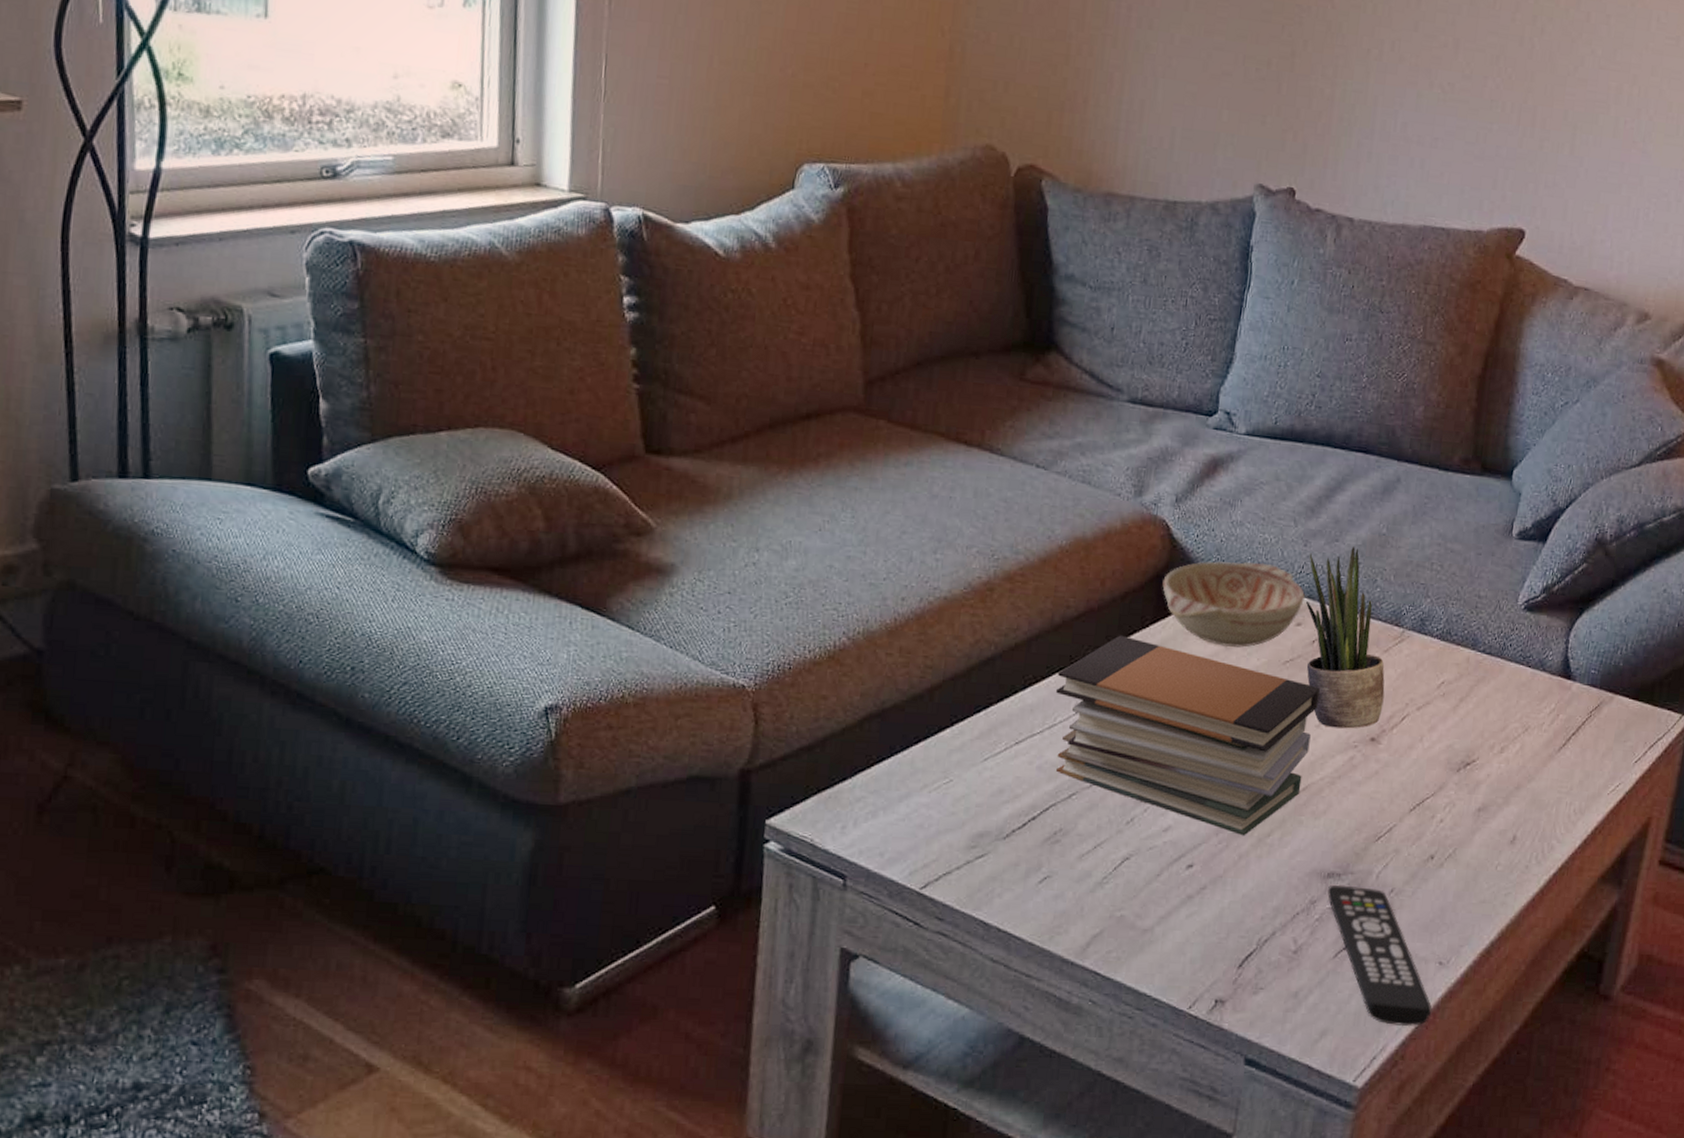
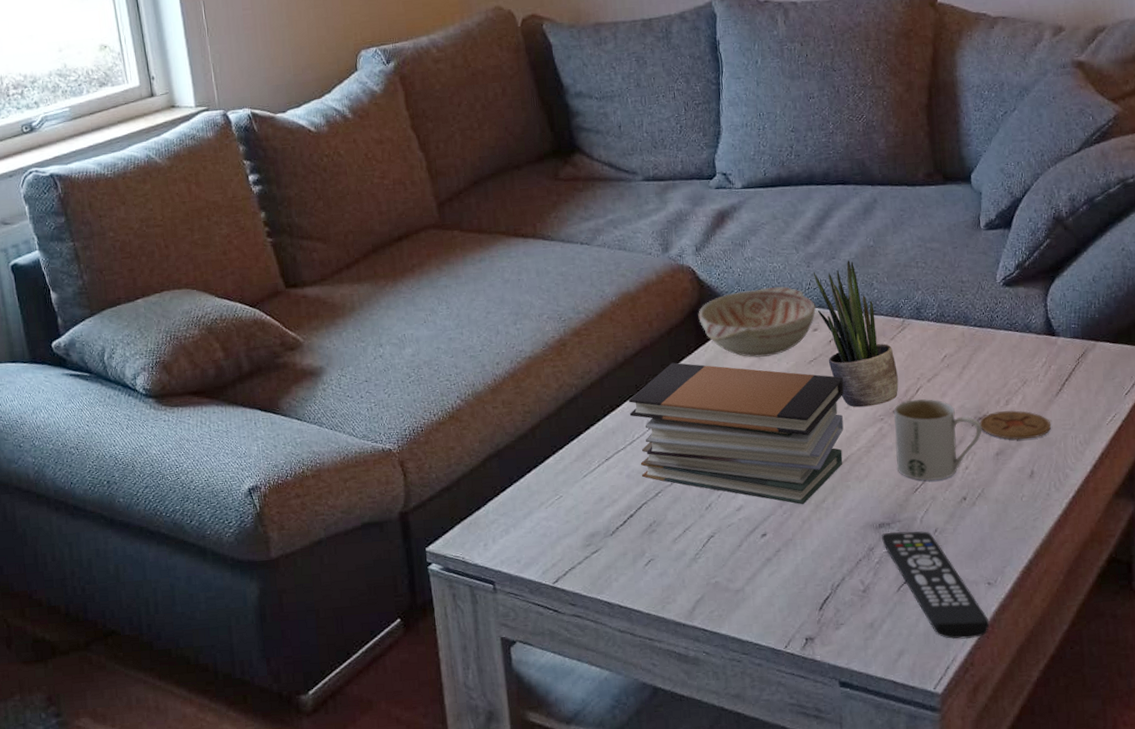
mug: none [1362,728,1468,830] -> present [894,399,982,481]
coaster: none [1466,759,1547,798] -> present [979,410,1052,440]

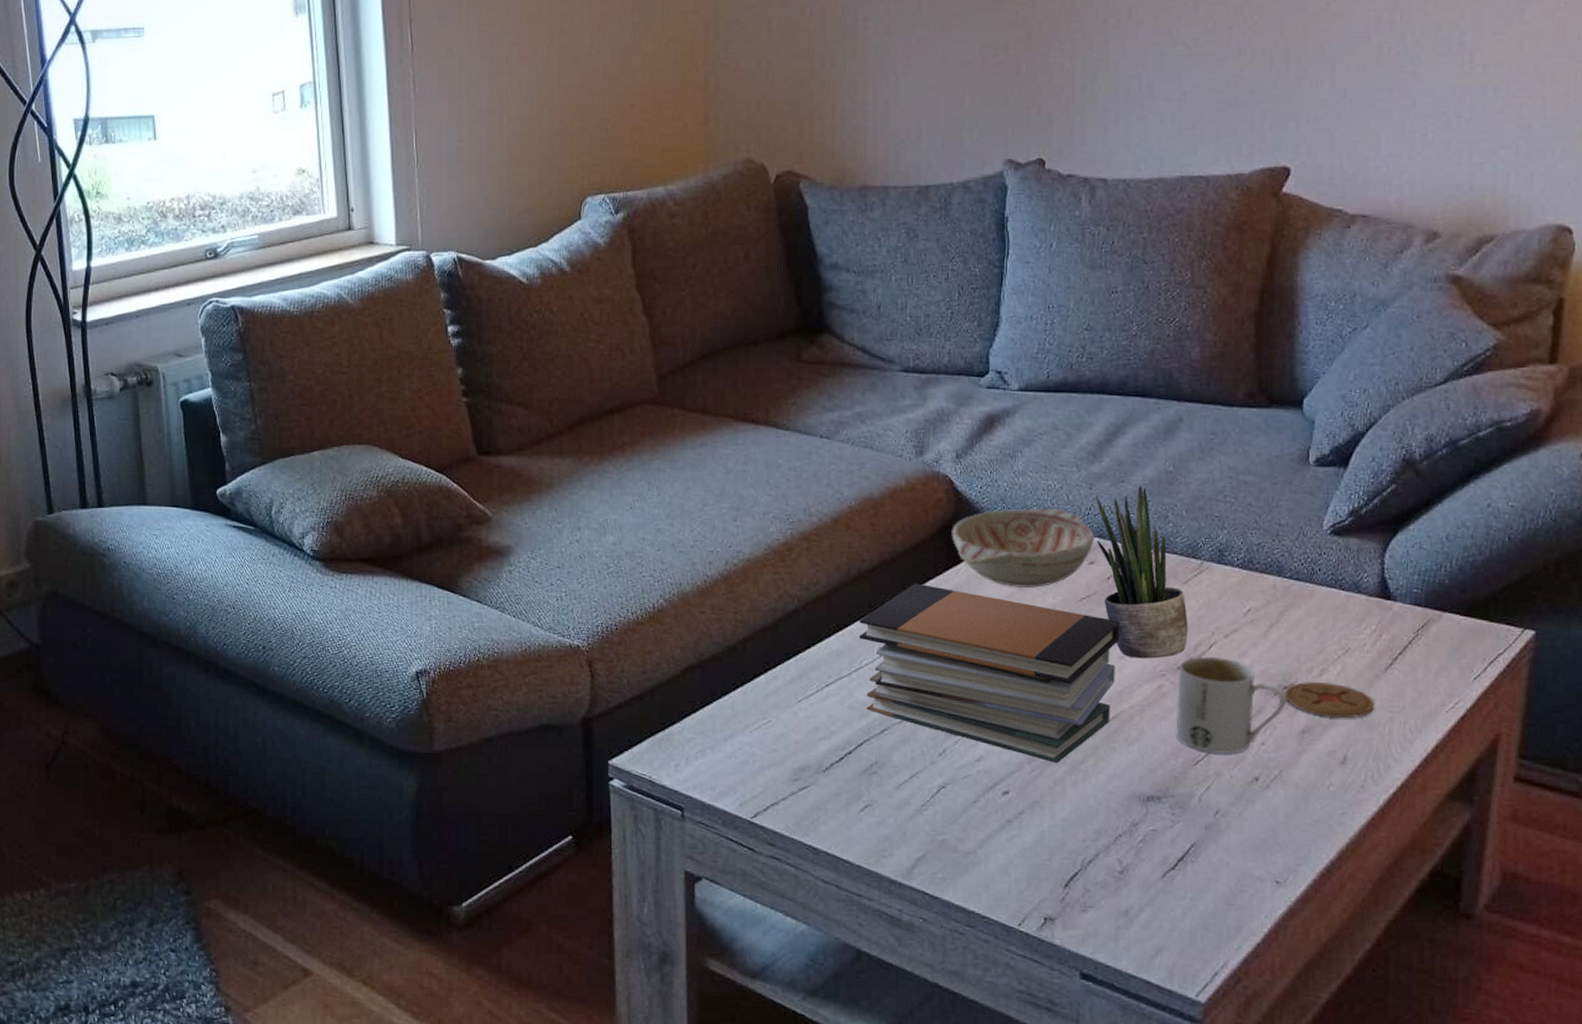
remote control: present [882,531,990,640] -> none [1149,808,1273,944]

